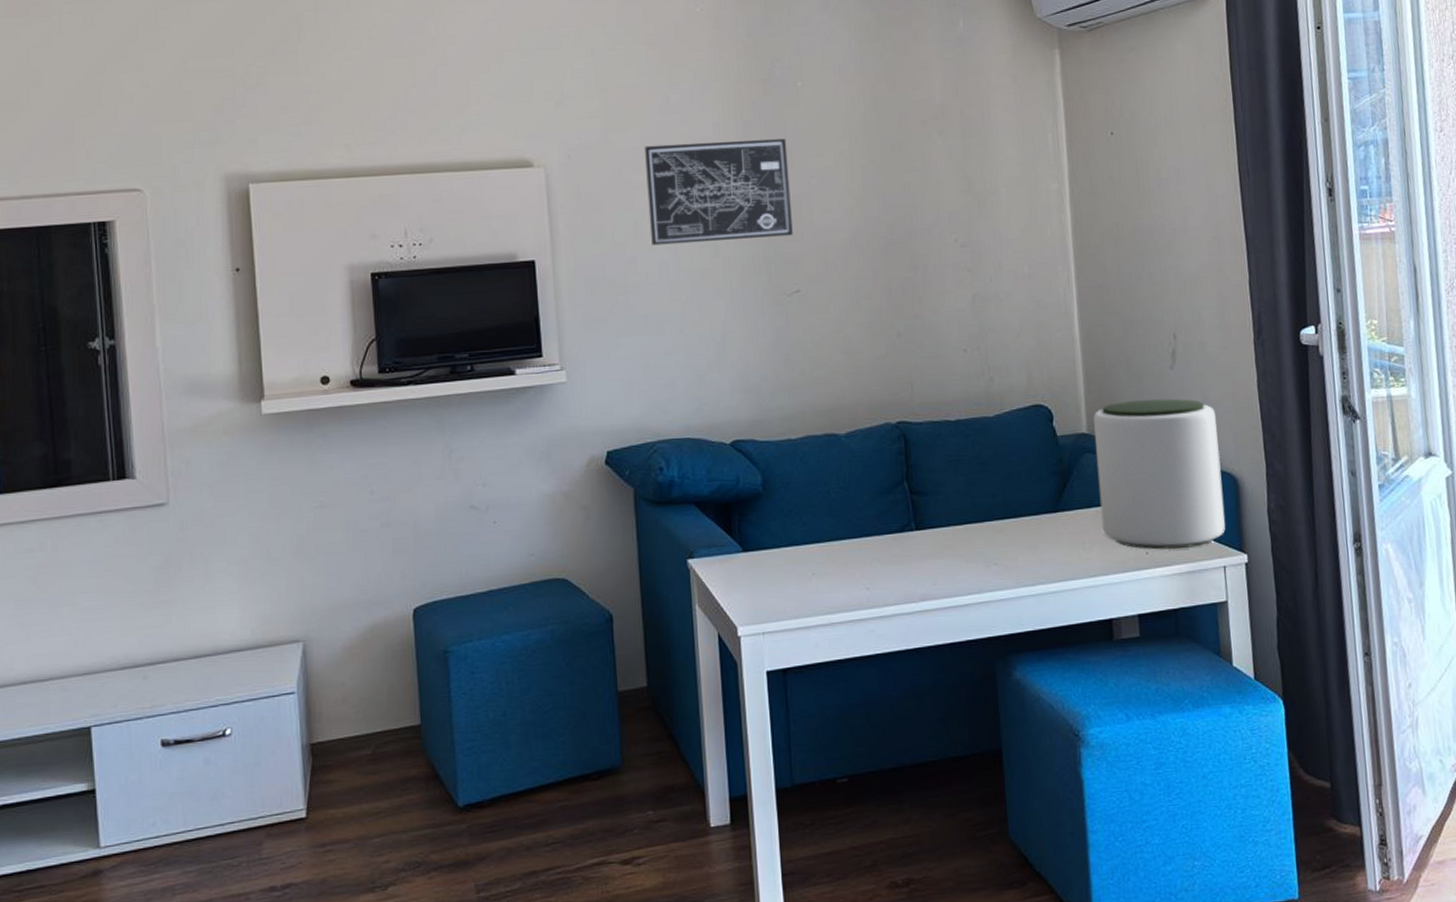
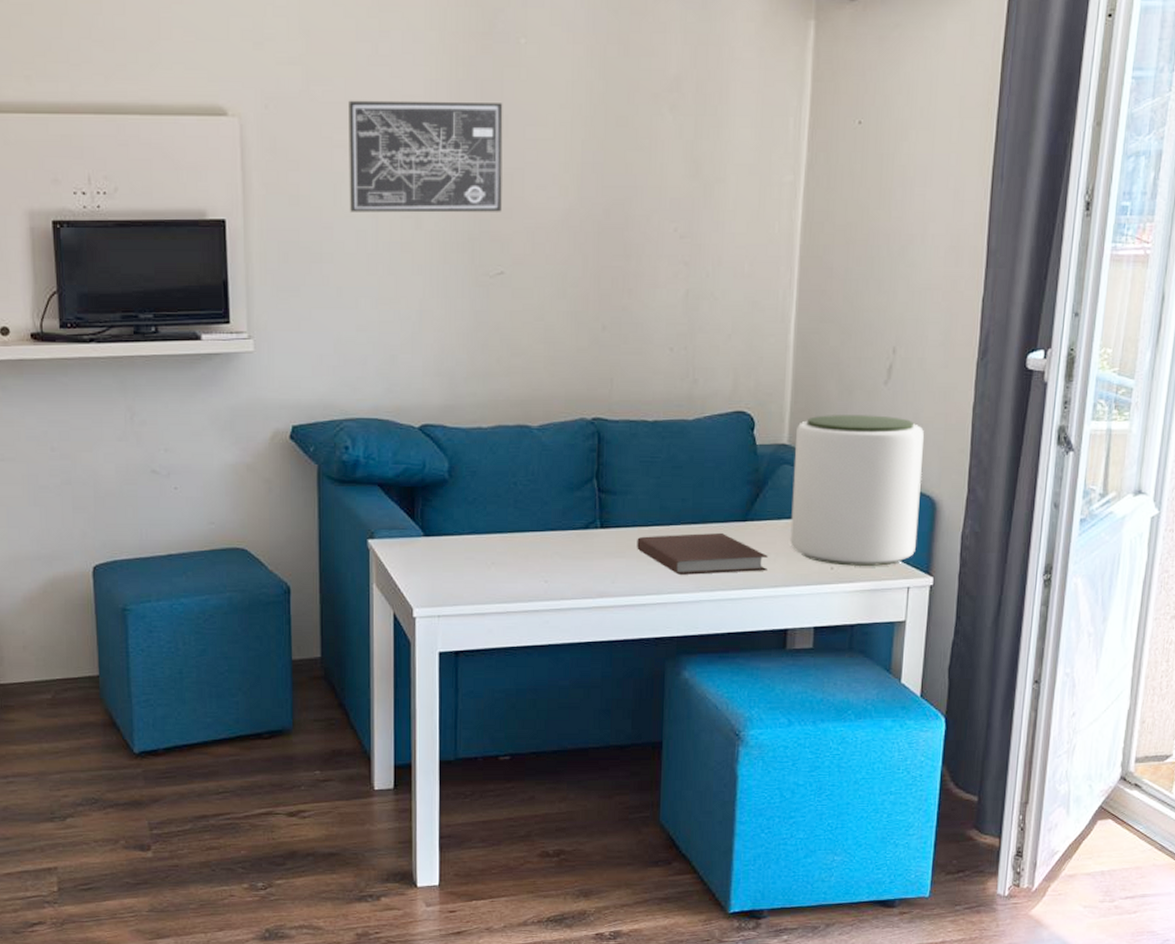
notebook: none [953,525,1084,571] -> present [637,532,768,575]

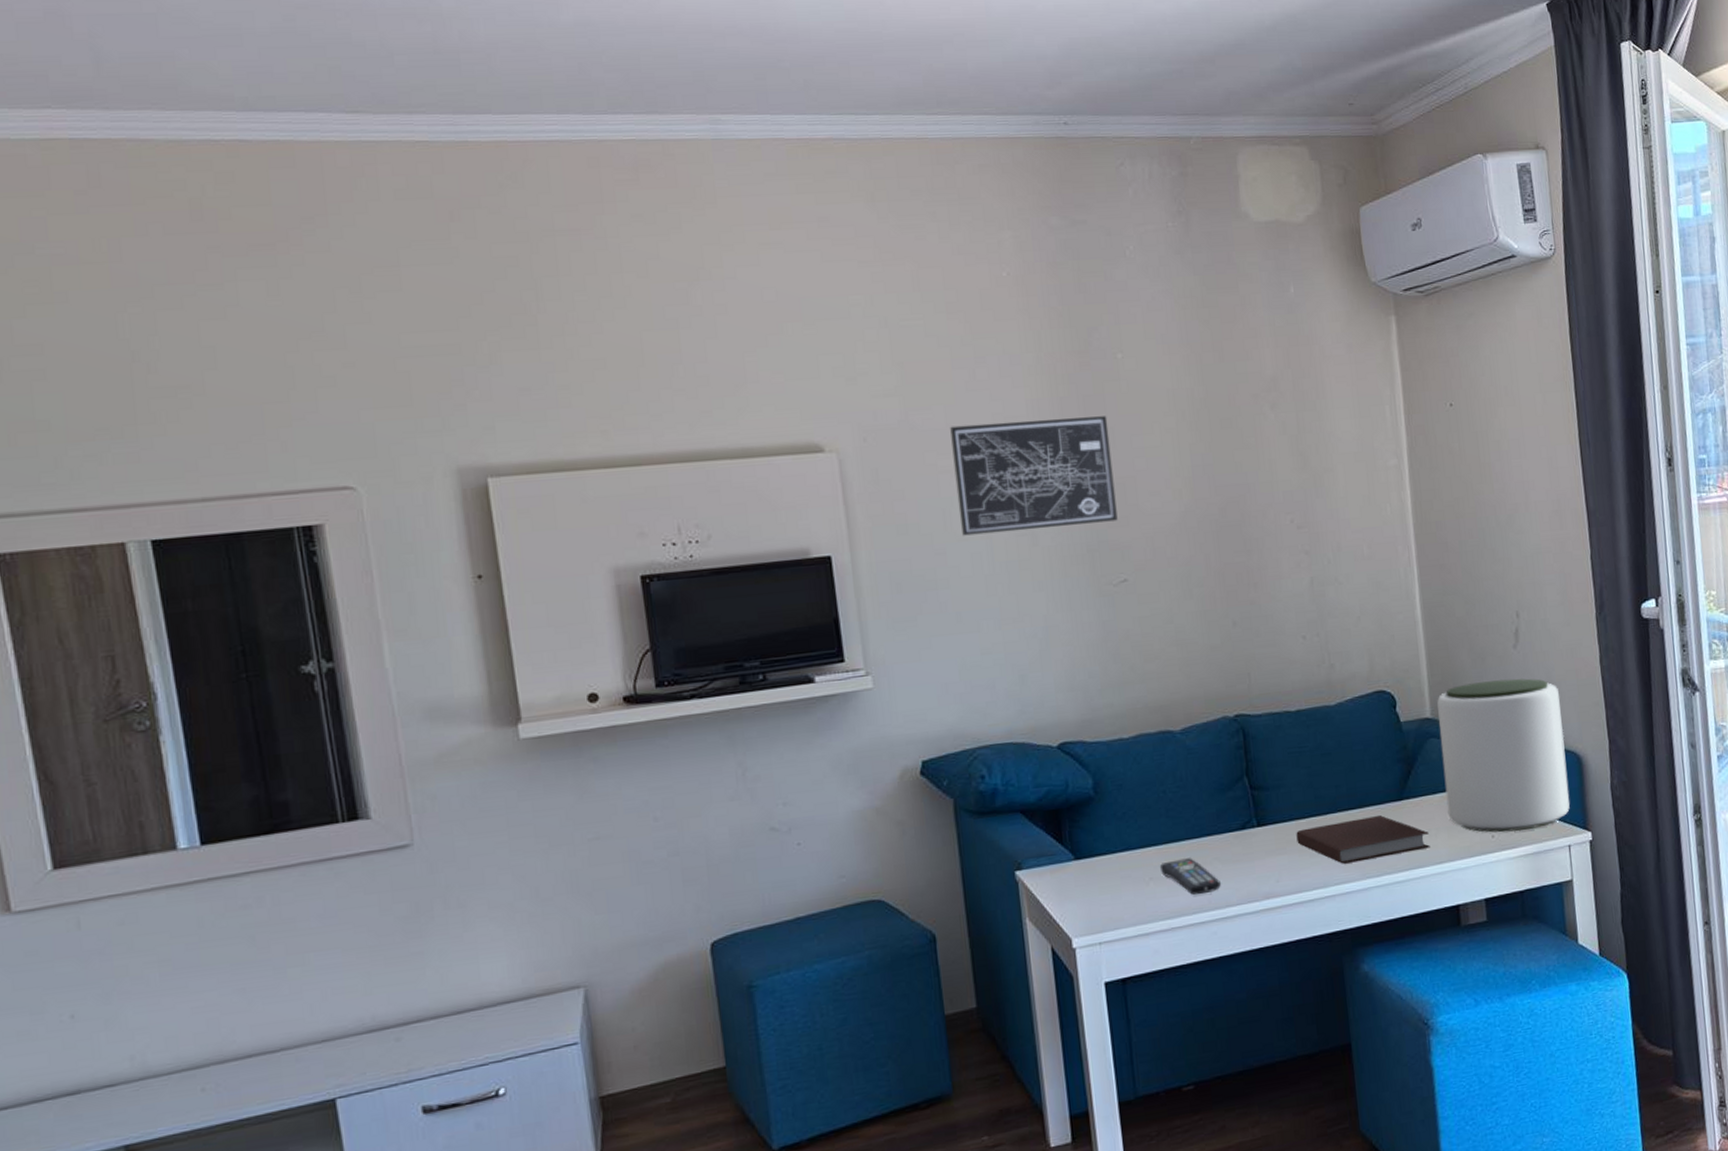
remote control: none [502,549,559,585] -> present [1159,858,1222,896]

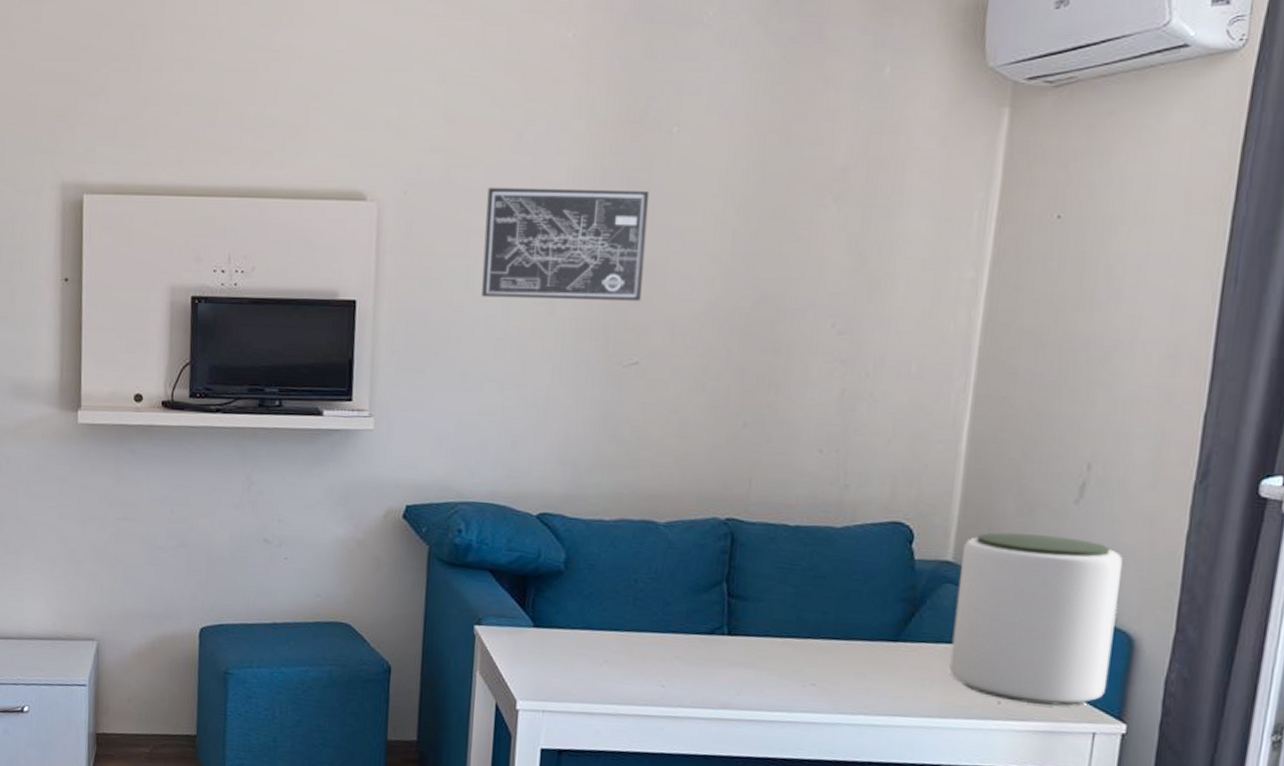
remote control: present [1159,858,1222,896] -> none [616,649,678,689]
notebook: present [1296,814,1430,864] -> none [767,647,922,698]

